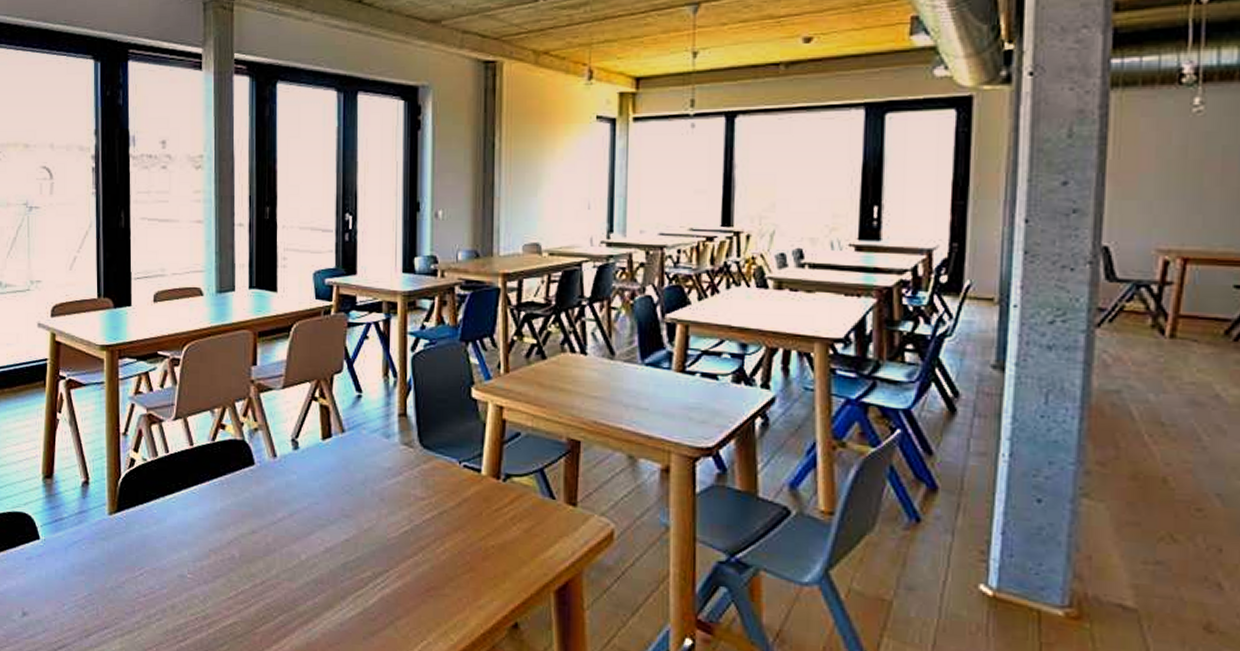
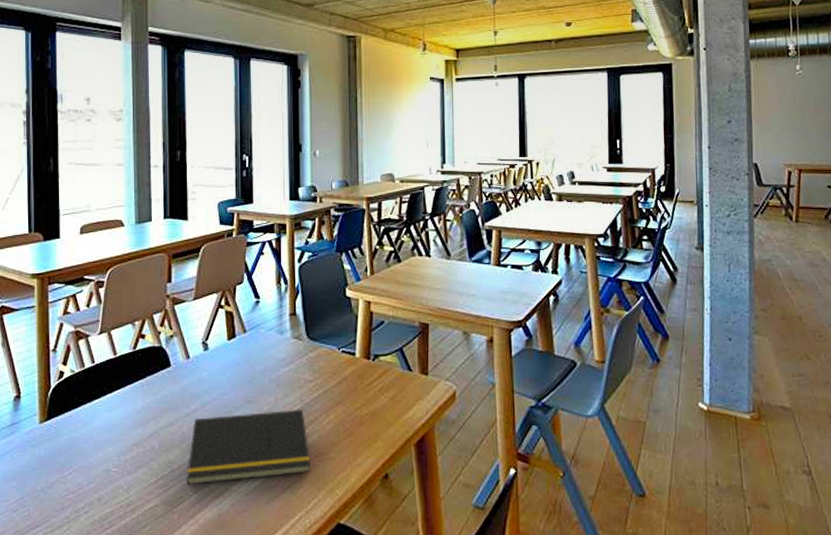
notepad: none [269,528,420,609] -> present [185,409,311,485]

